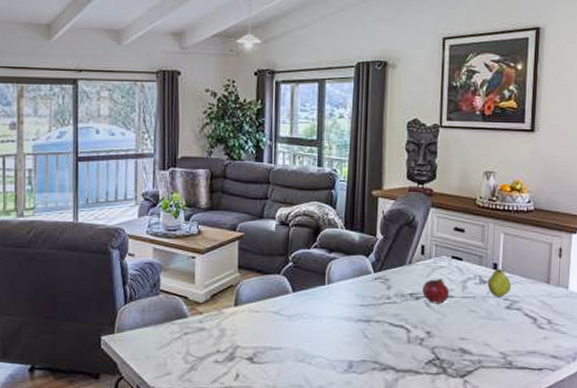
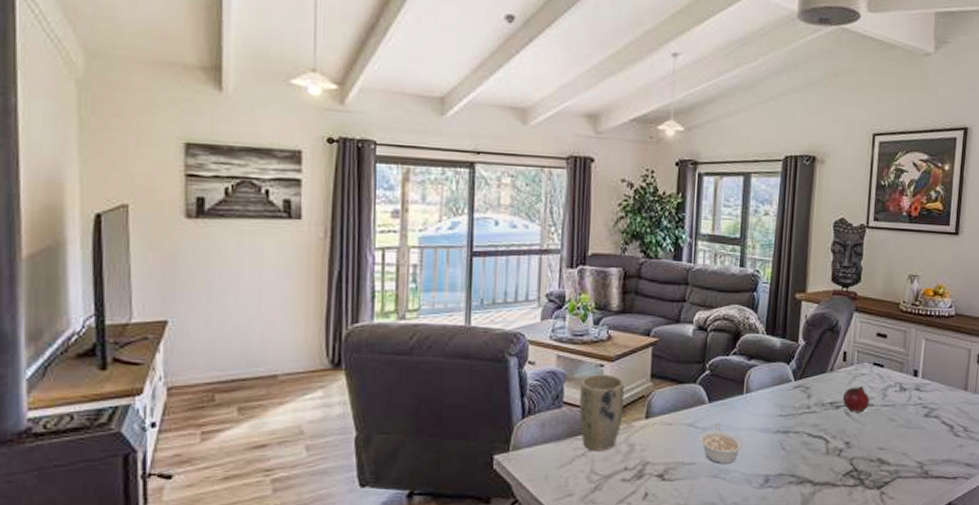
plant pot: none [174,265,215,335] -> present [578,374,625,451]
legume: none [285,312,326,350] -> present [699,423,743,465]
fruit: present [487,268,512,297] -> none [907,375,931,405]

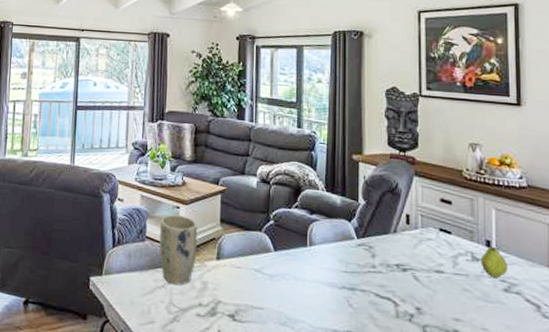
legume: present [699,423,743,465] -> none [267,272,309,314]
fruit: present [843,385,870,413] -> none [410,250,440,279]
fruit: none [907,375,931,405] -> present [480,246,508,278]

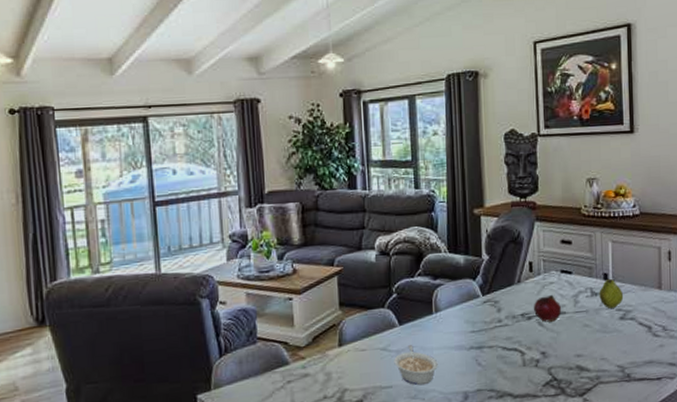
plant pot: present [159,214,198,286] -> none [271,307,317,383]
legume: none [267,272,309,314] -> present [394,345,438,386]
fruit: none [410,250,440,279] -> present [534,294,562,322]

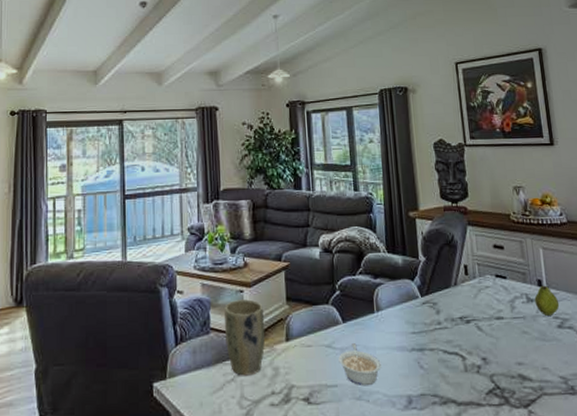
plant pot: none [271,307,317,383] -> present [224,299,266,376]
fruit: present [534,294,562,322] -> none [471,298,500,327]

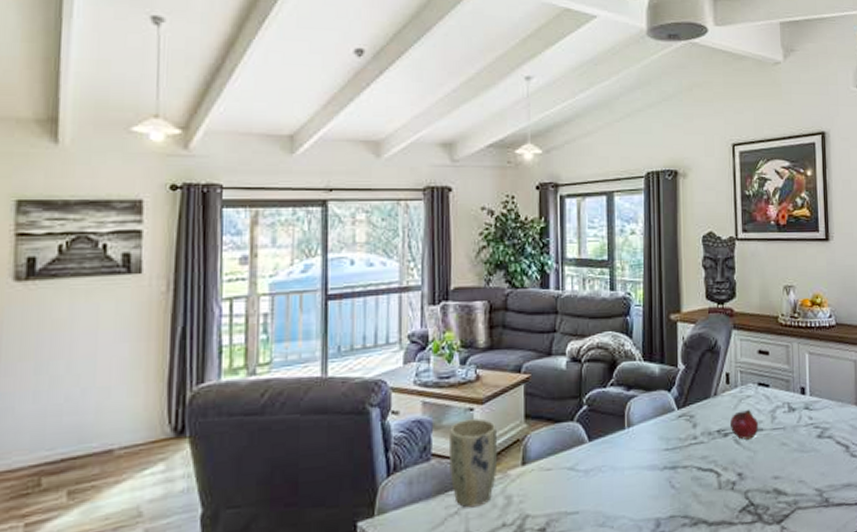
legume: present [338,343,381,386] -> none [582,464,629,511]
fruit: none [471,298,500,327] -> present [731,409,759,440]
fruit: present [534,285,560,316] -> none [796,392,821,425]

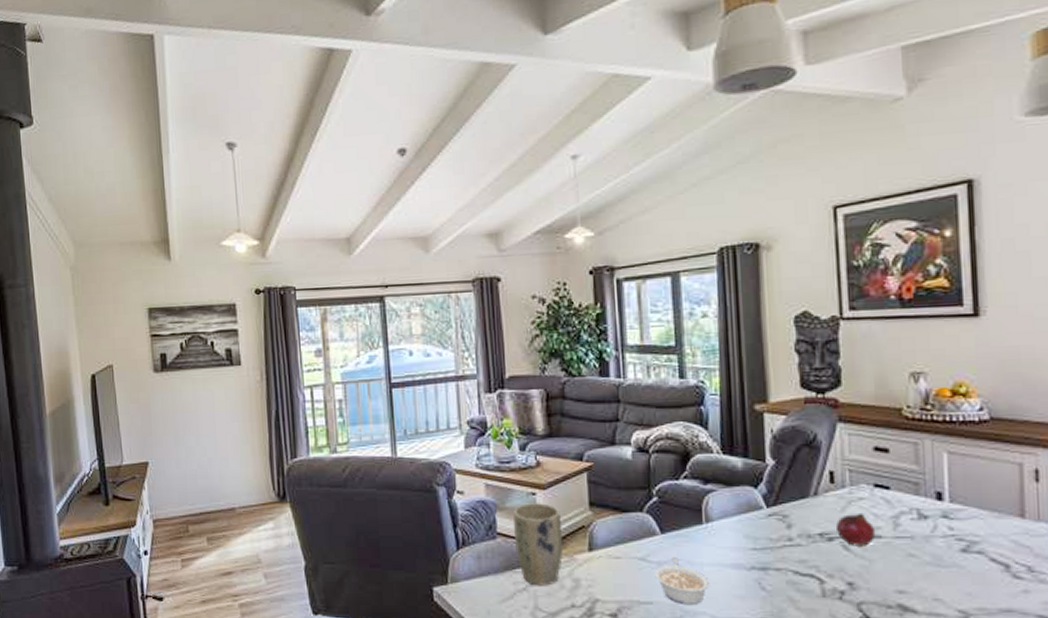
legume: none [582,464,629,511] -> present [654,557,710,606]

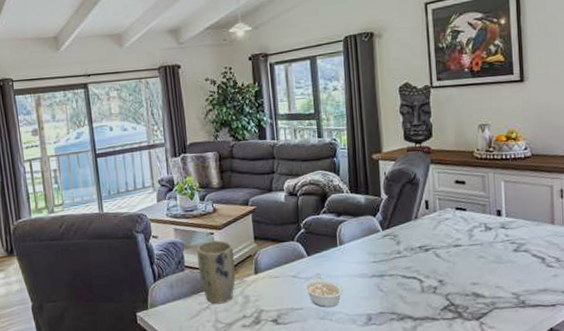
fruit: present [837,512,876,546] -> none [431,229,458,254]

